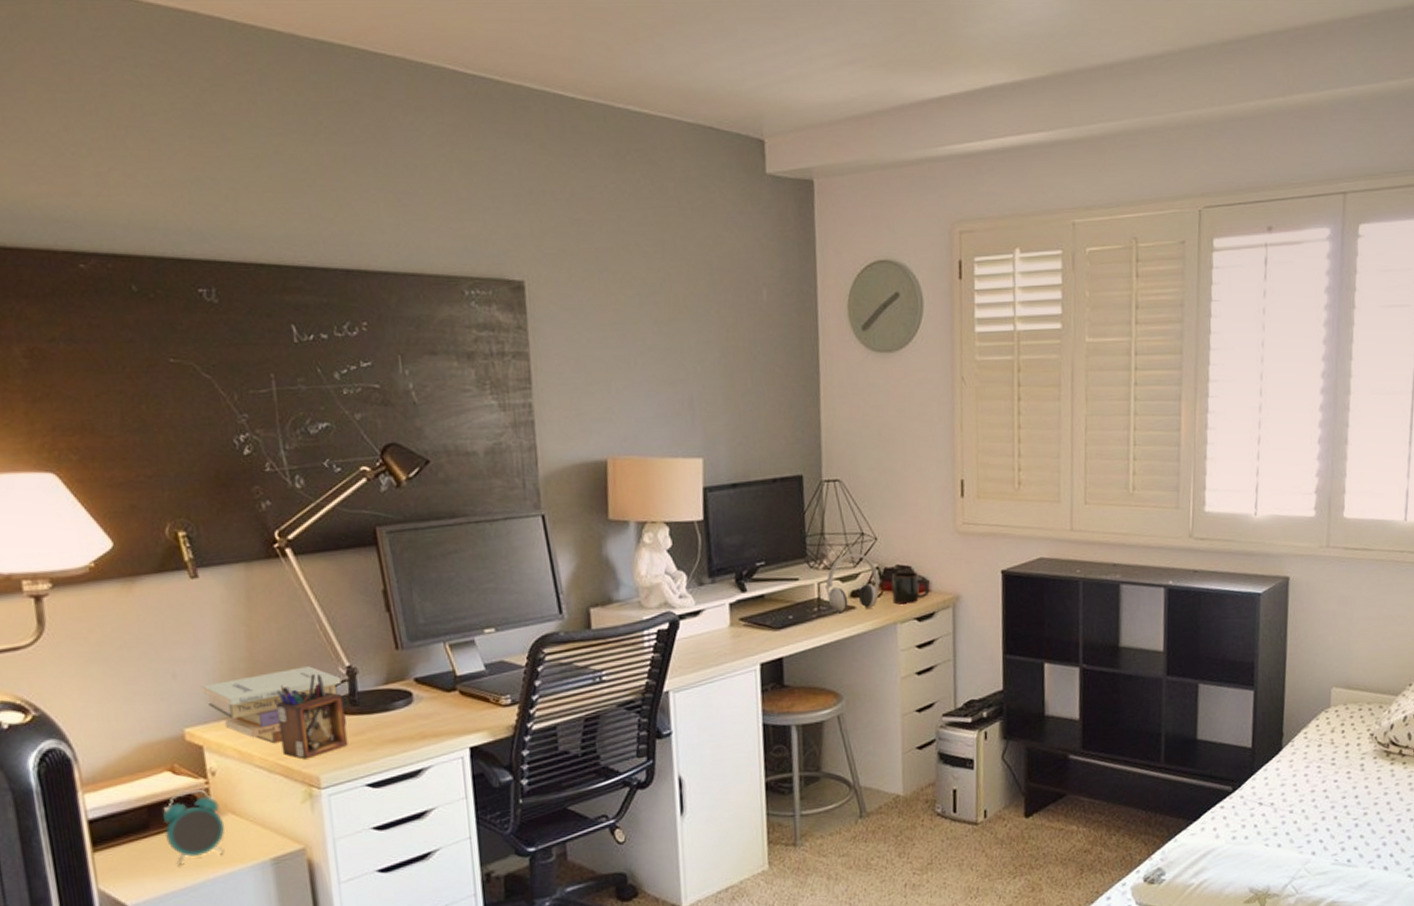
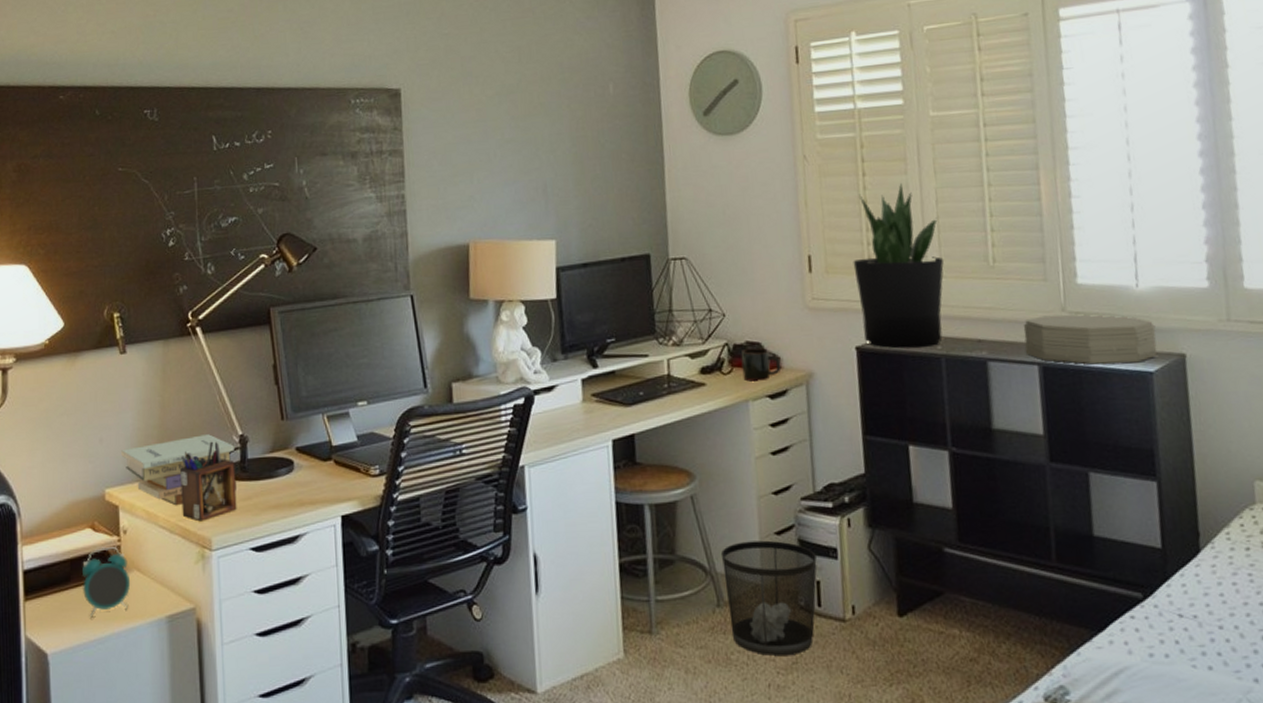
headphones: present [825,553,881,612] -> none [674,329,731,389]
waste bin: none [864,754,955,859] -> present [720,540,817,656]
planter: none [1003,409,1088,572] -> present [853,183,944,348]
decorative box: none [1154,540,1267,587] -> present [1023,314,1157,365]

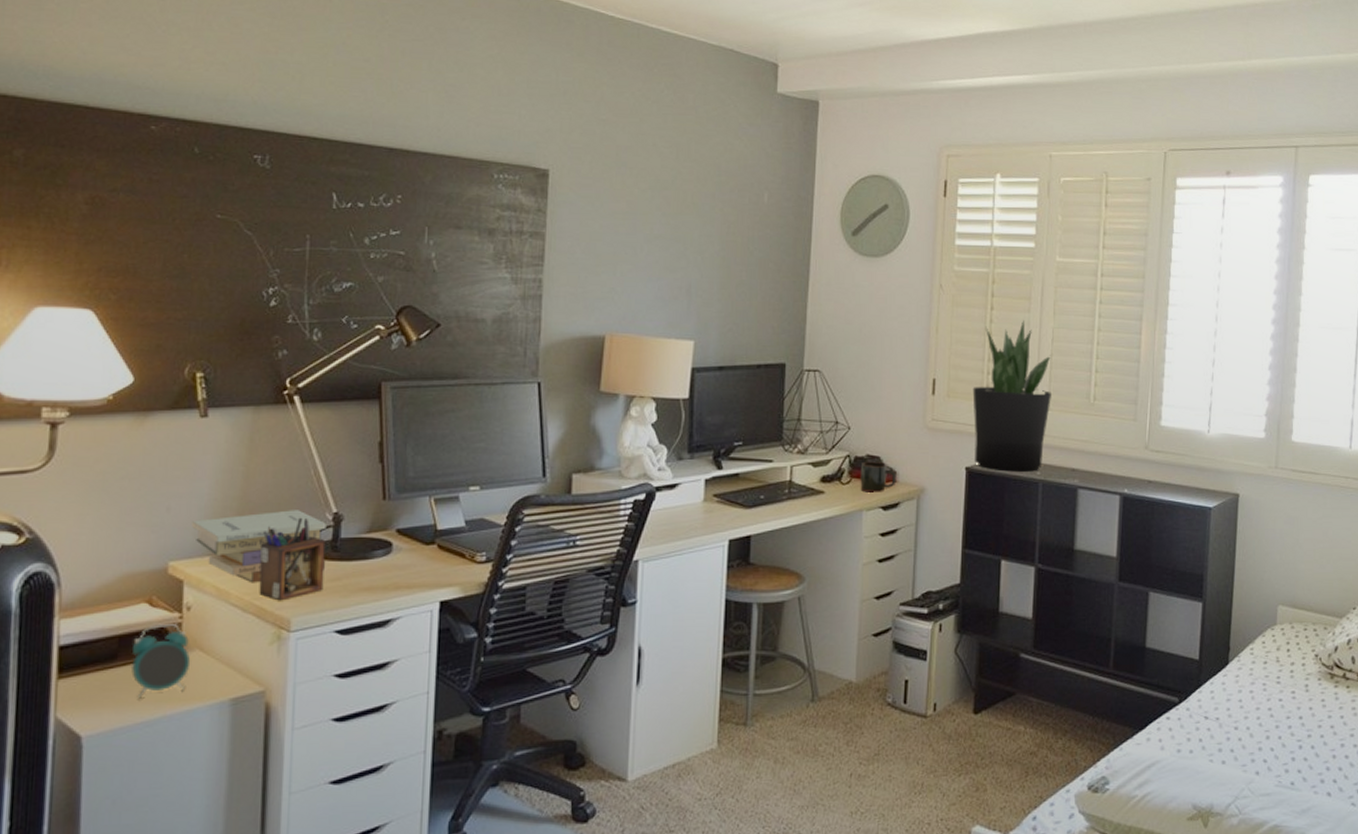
waste bin: present [720,540,817,656] -> none [820,641,907,748]
decorative box: present [1023,314,1157,365] -> none [1111,452,1218,499]

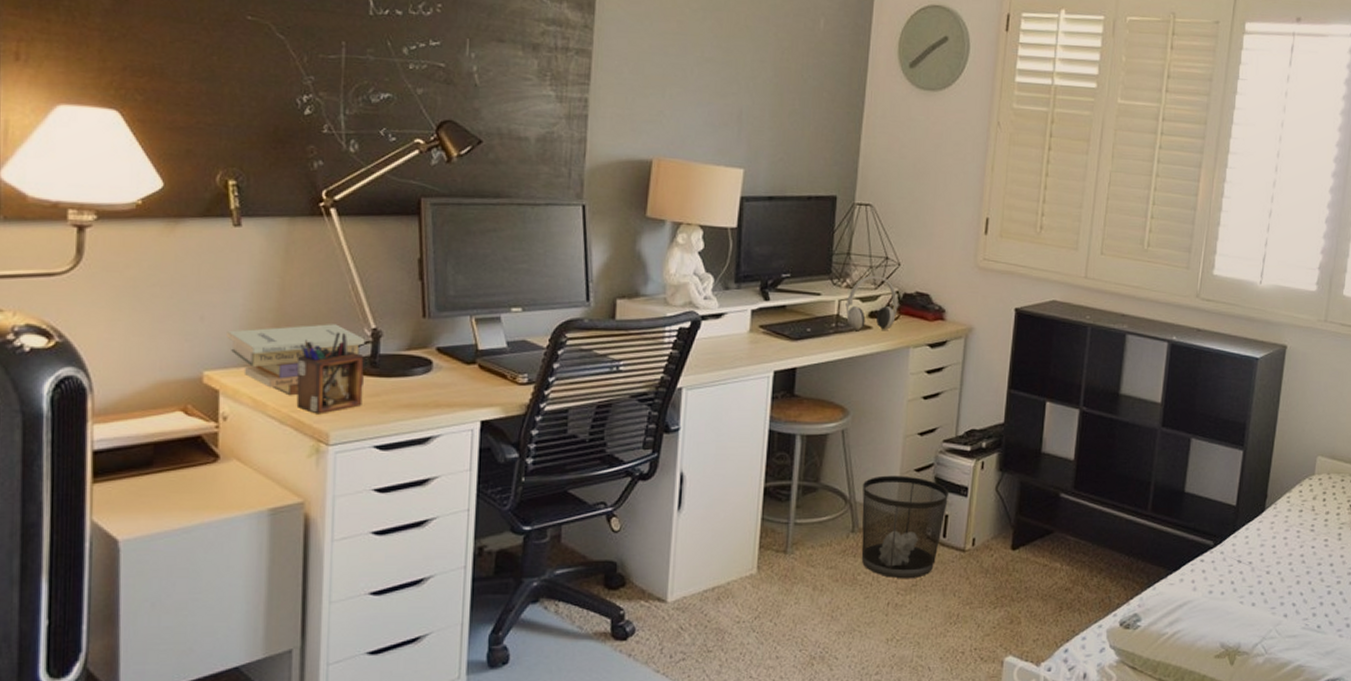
alarm clock: present [130,624,191,699] -> none [166,433,228,505]
headphones: none [798,440,851,495] -> present [845,275,899,330]
waste bin: none [820,641,907,748] -> present [861,475,949,578]
mug: present [860,461,897,492] -> none [908,298,945,330]
planter: present [972,320,1051,472] -> none [1025,162,1107,315]

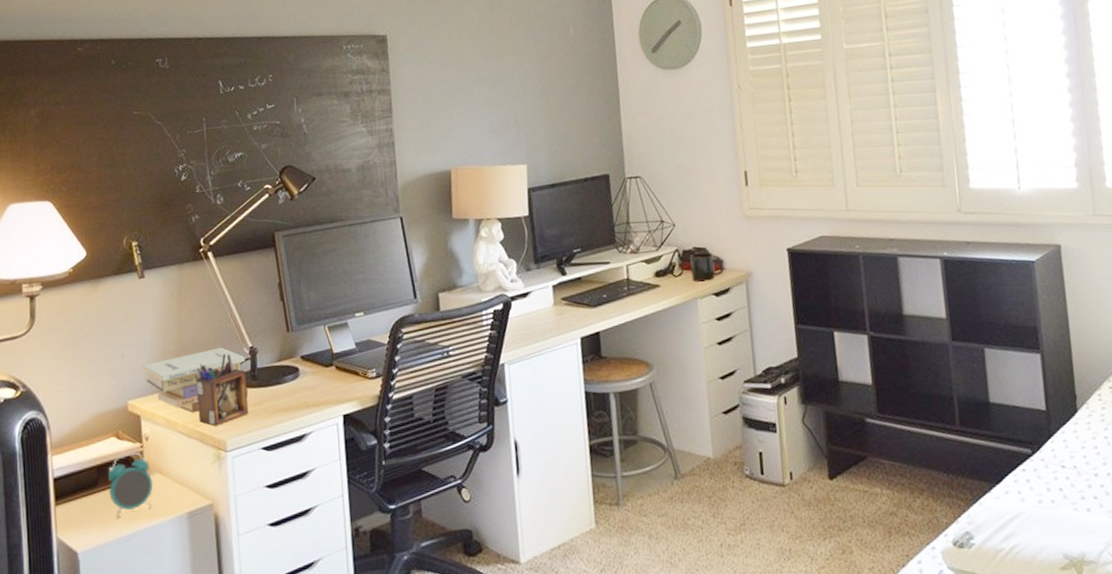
alarm clock: none [166,433,228,505] -> present [107,453,153,518]
headphones: present [845,275,899,330] -> none [632,238,681,290]
waste bin: present [861,475,949,578] -> none [676,419,759,519]
mug: none [908,298,945,330] -> present [689,252,725,282]

